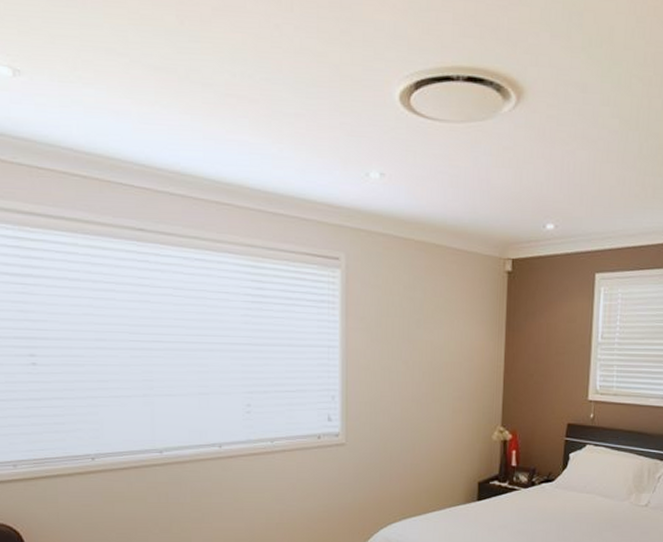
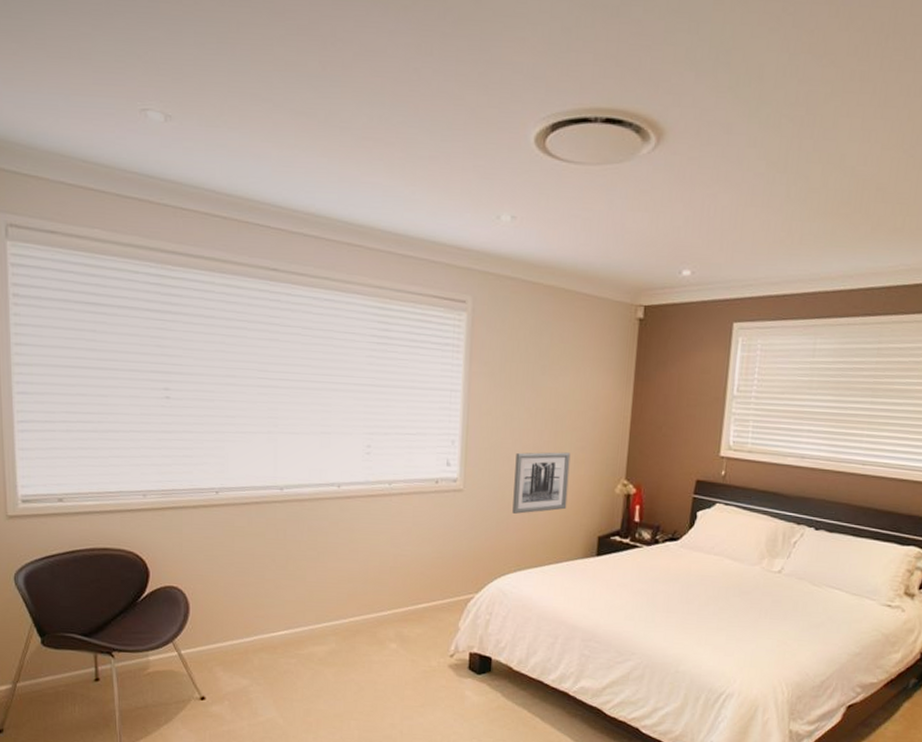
wall art: none [395,403,448,464] -> present [512,452,571,514]

